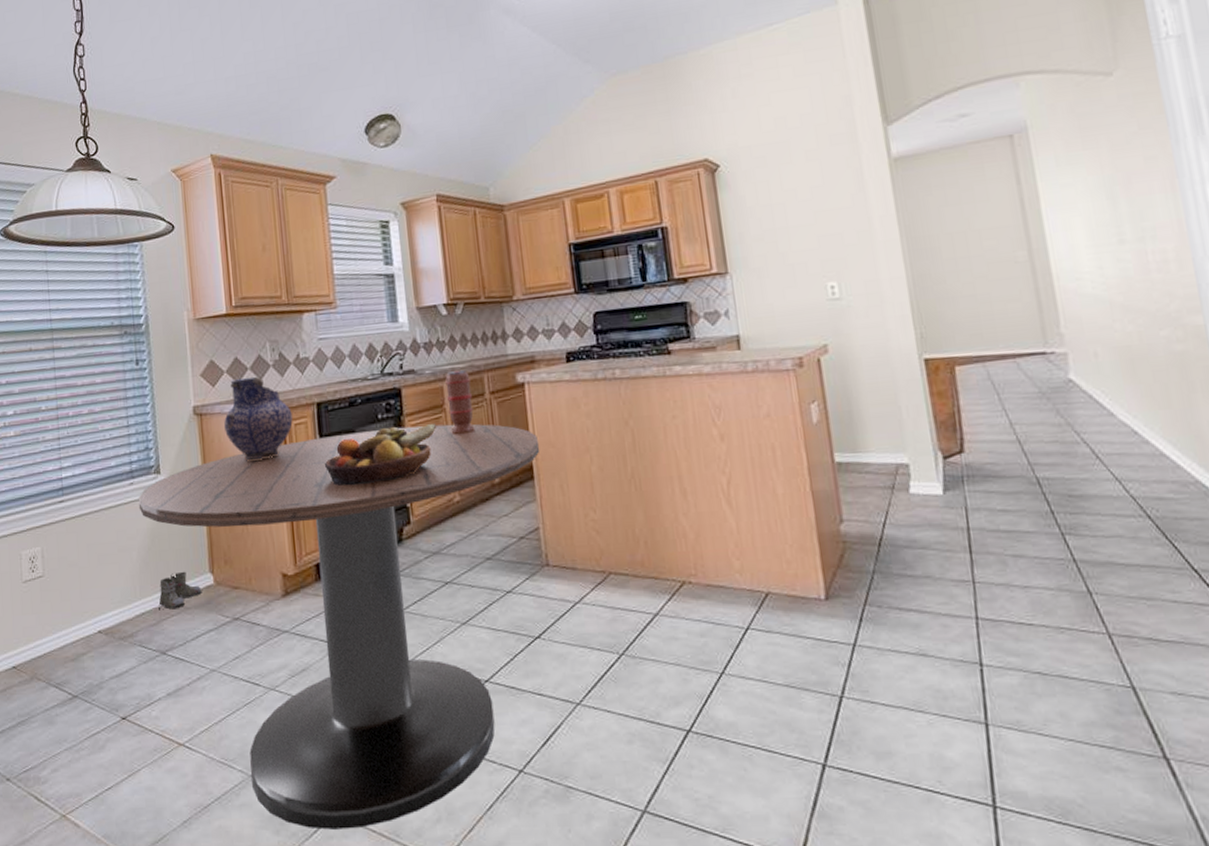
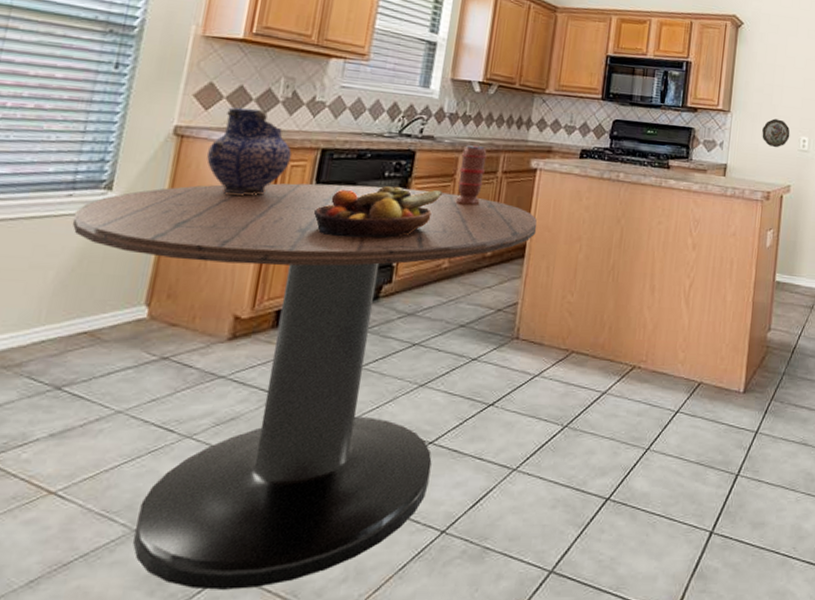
boots: present [159,571,202,609] -> none [68,300,130,340]
decorative plate: none [774,268,812,304] -> present [762,118,790,148]

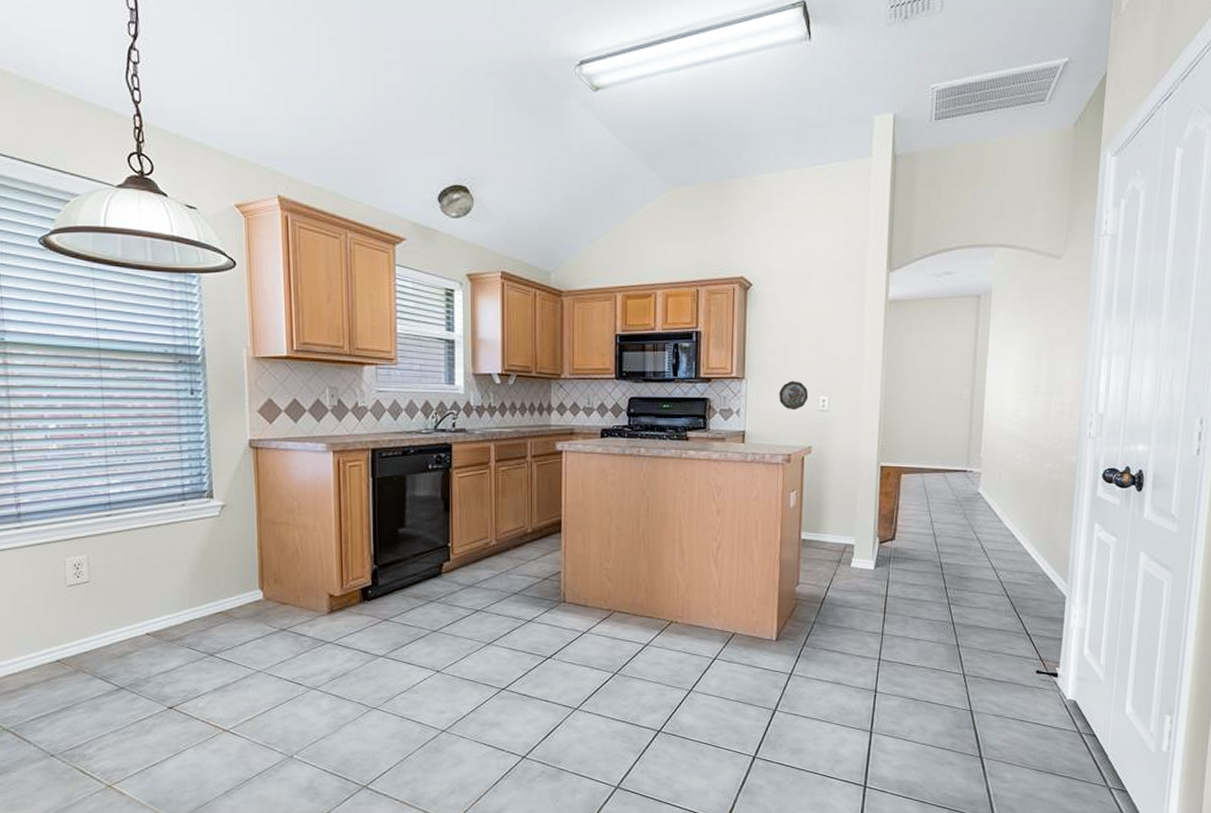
dining table: present [72,183,538,590] -> none [189,478,569,798]
pottery: present [206,107,292,196] -> none [280,418,347,495]
fruit bowl: present [314,186,442,239] -> none [376,476,480,525]
spice grinder: present [455,144,487,206] -> none [493,433,515,489]

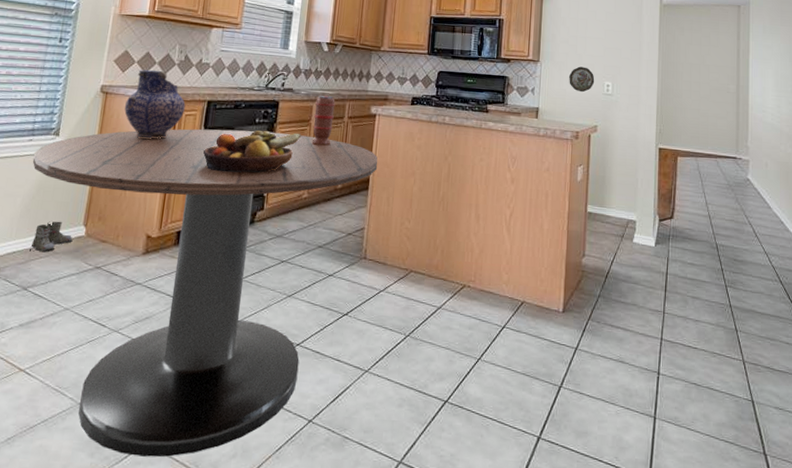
dining table: none [189,478,569,798] -> present [32,129,378,457]
boots: none [209,586,251,617] -> present [31,221,73,252]
pottery: none [280,418,347,495] -> present [124,70,186,139]
fruit bowl: none [376,476,480,525] -> present [203,130,301,174]
spice grinder: none [493,433,515,489] -> present [311,95,335,146]

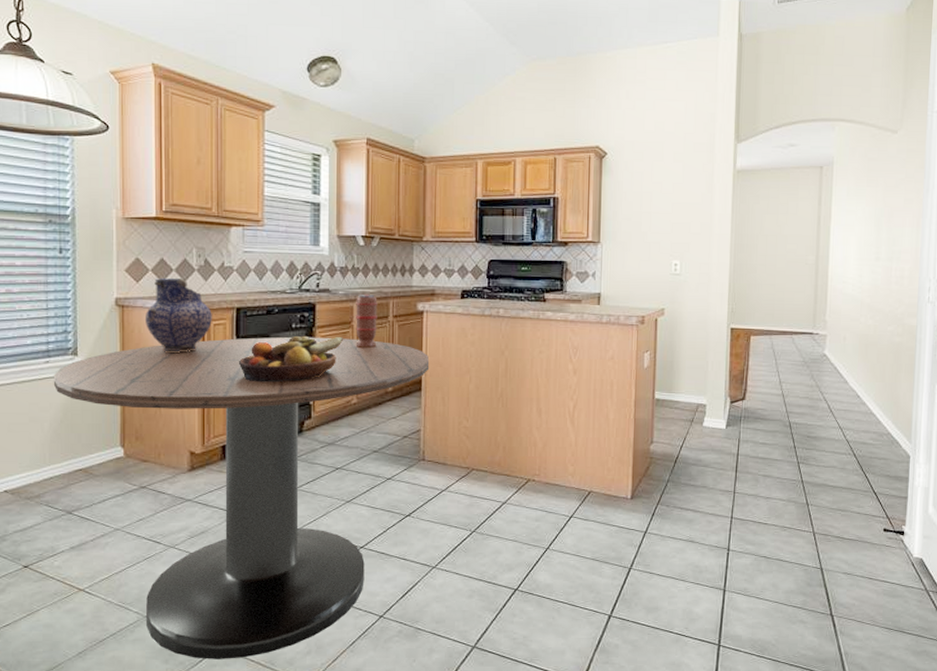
boots: present [31,221,73,252] -> none [69,443,112,475]
decorative plate: present [569,66,595,93] -> none [633,245,661,274]

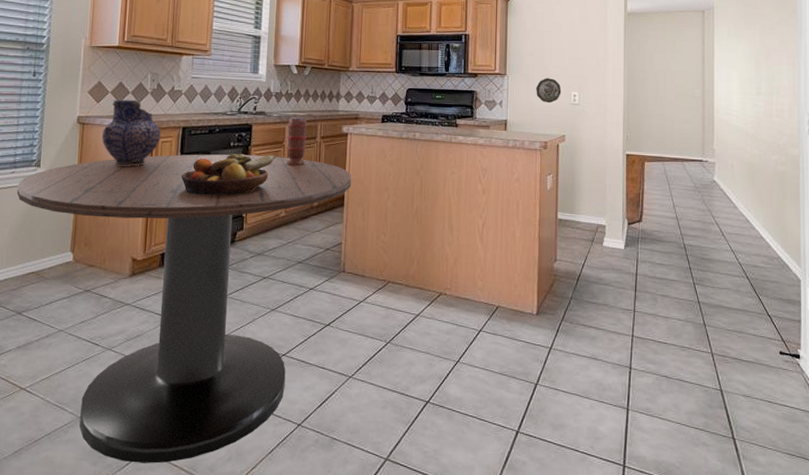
decorative plate: none [633,245,661,274] -> present [536,78,562,103]

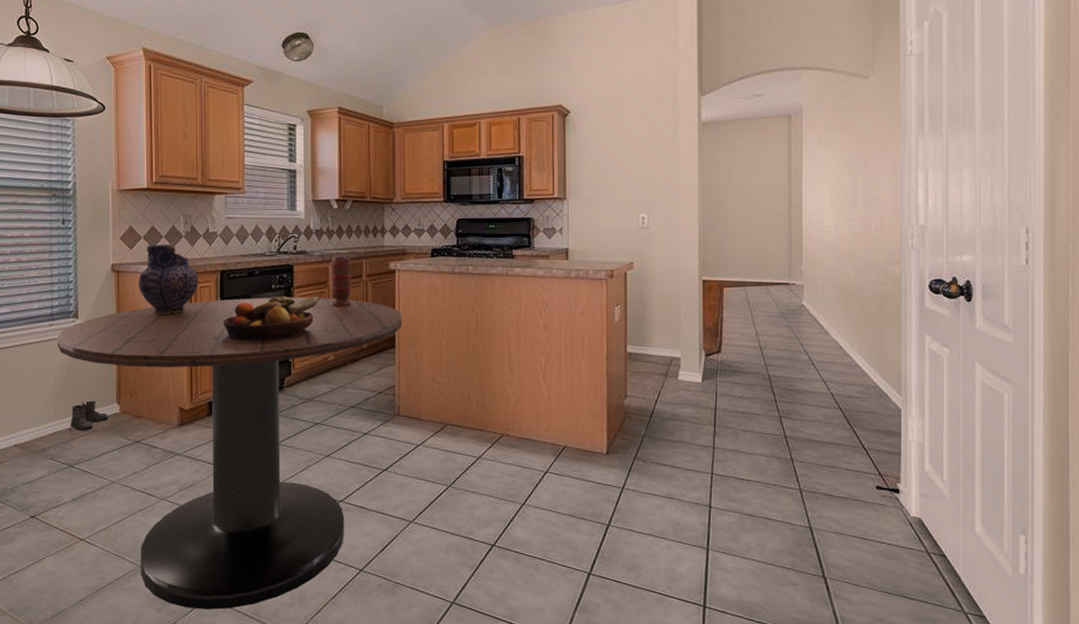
boots: none [22,248,61,278] -> present [71,400,109,430]
decorative plate: present [536,78,562,103] -> none [600,200,628,228]

